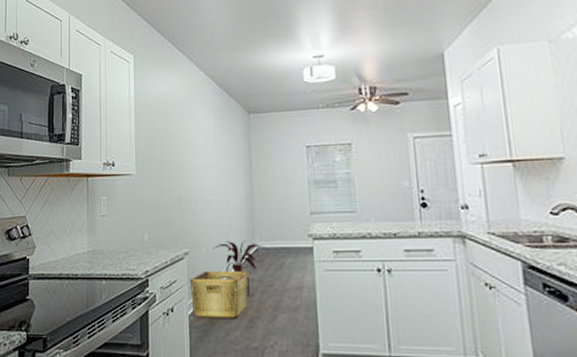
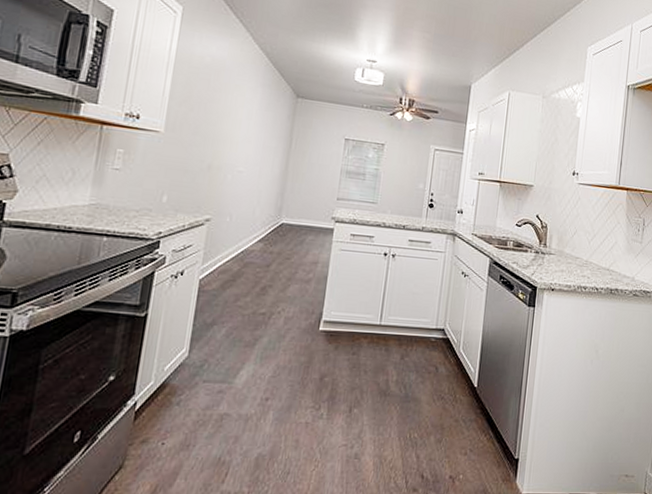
hamper: present [189,271,248,318] -> none [204,239,268,286]
house plant: present [212,241,266,296] -> none [237,213,290,267]

